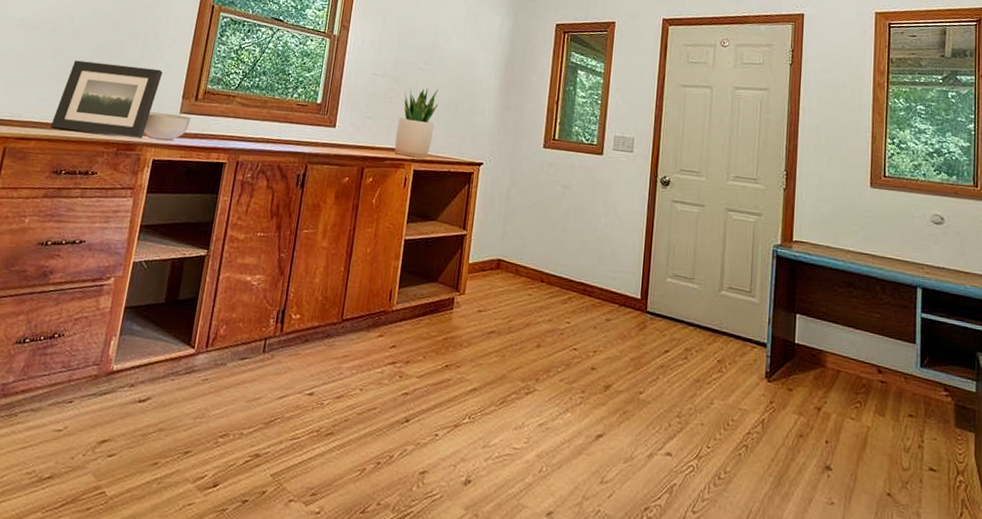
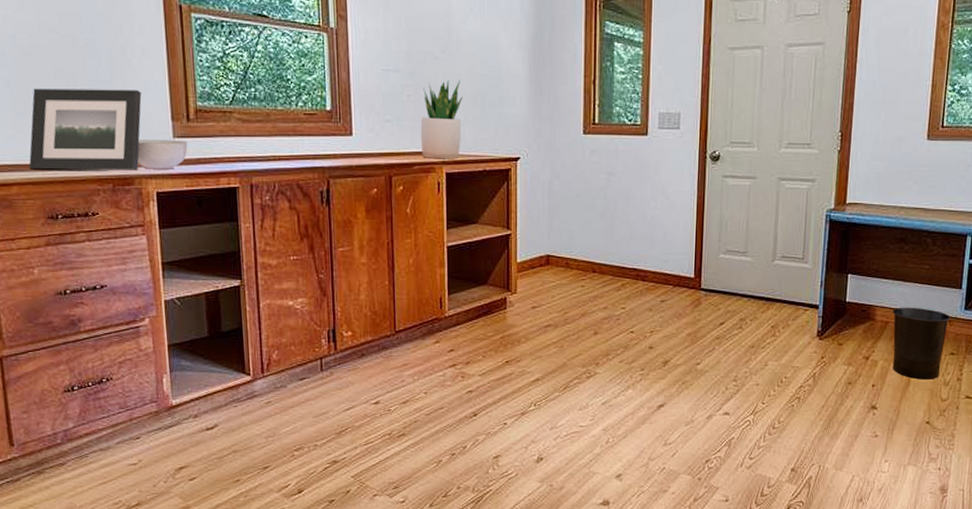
waste bin: none [843,356,906,443] -> present [892,307,950,380]

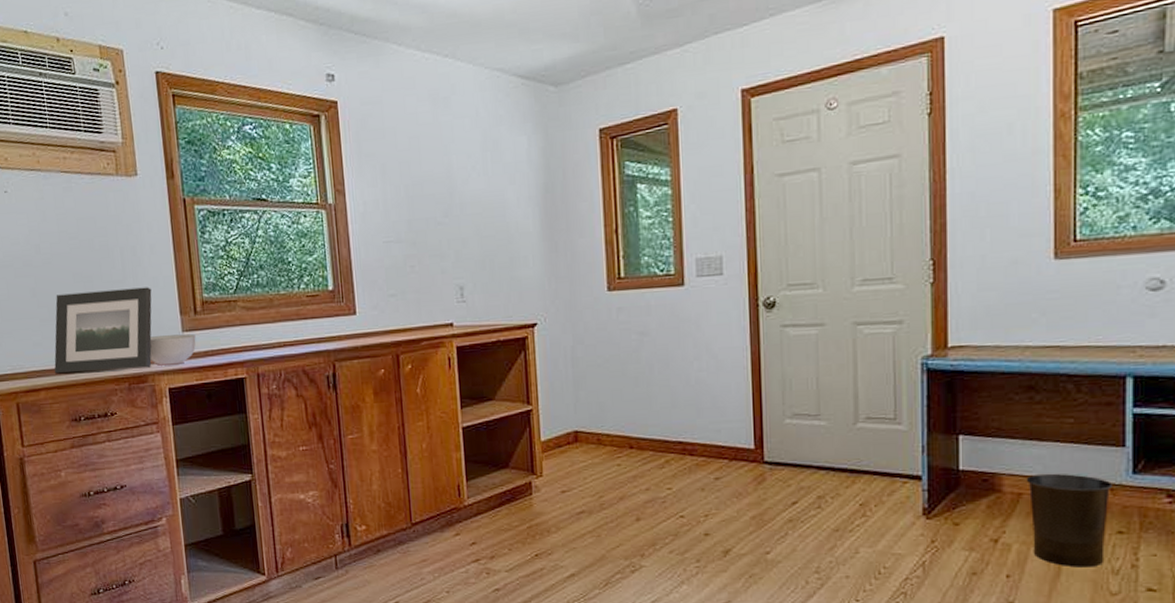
planter: present [420,80,463,160] -> none [426,245,471,333]

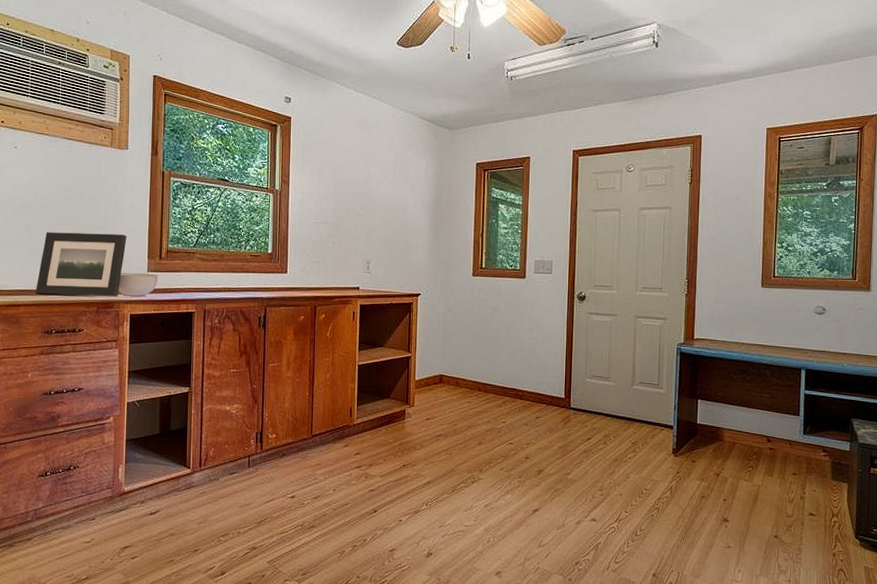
waste bin: present [1026,473,1112,567] -> none [738,430,791,497]

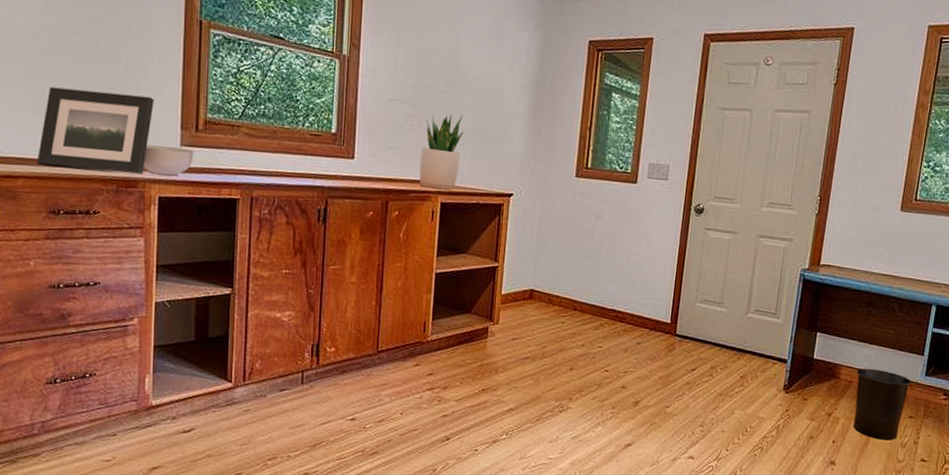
planter: none [341,231,376,294] -> present [419,114,464,190]
waste bin: none [738,430,791,497] -> present [853,368,911,440]

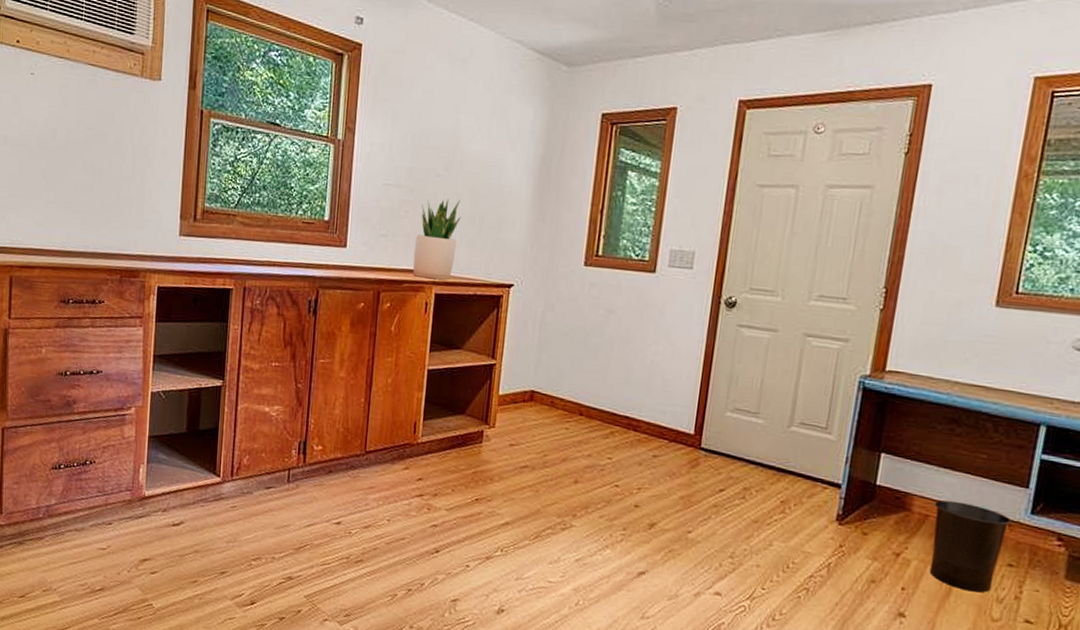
picture frame: present [36,87,154,174] -> none [51,180,157,264]
bowl: present [143,145,194,176] -> none [145,235,192,266]

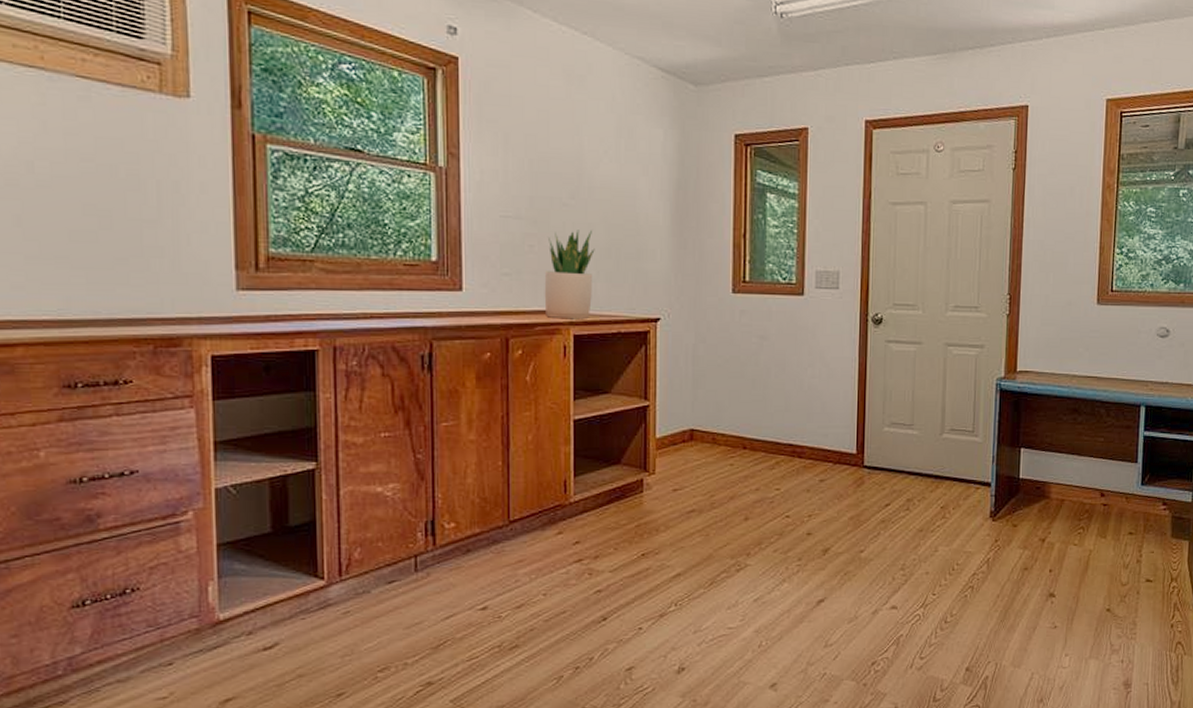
waste bin: present [929,500,1011,593] -> none [1067,483,1127,563]

